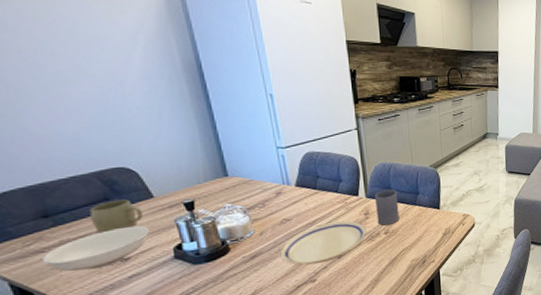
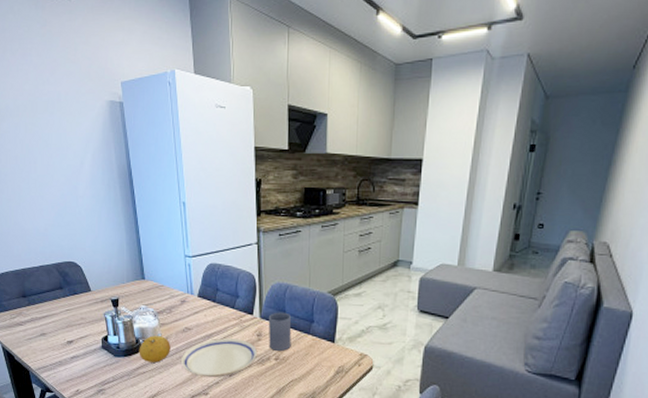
bowl: present [43,225,149,272] -> none [21,313,86,346]
mug: present [90,199,143,234] -> none [50,289,83,317]
fruit: none [226,232,267,263] -> present [139,335,171,363]

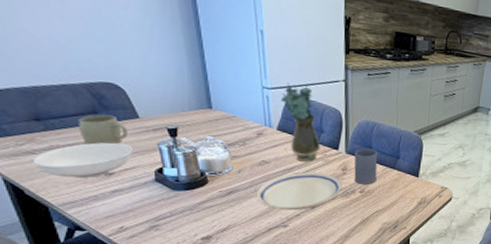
bowl: none [21,313,86,346] -> present [34,142,133,179]
mug: none [50,289,83,317] -> present [78,114,127,145]
fruit: present [139,335,171,363] -> none [204,168,244,196]
vase: none [200,250,237,328] -> present [280,83,321,162]

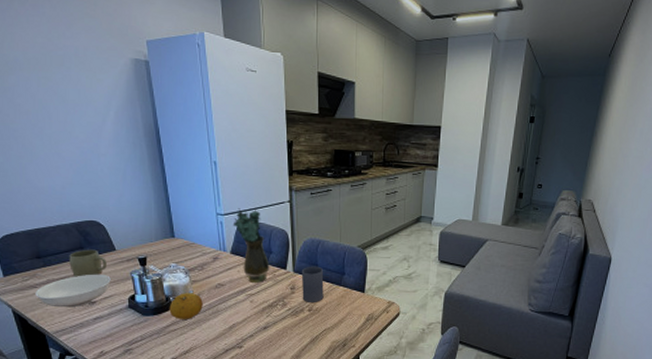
fruit: none [204,168,244,196] -> present [169,293,203,319]
plate: present [256,172,341,211] -> none [213,293,291,331]

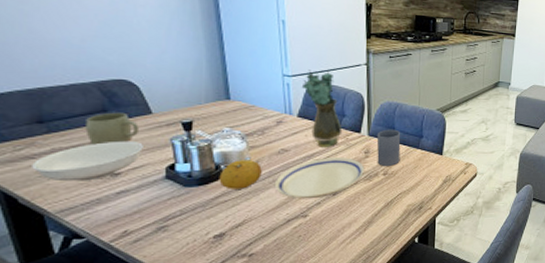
plate: none [213,293,291,331] -> present [274,157,364,199]

